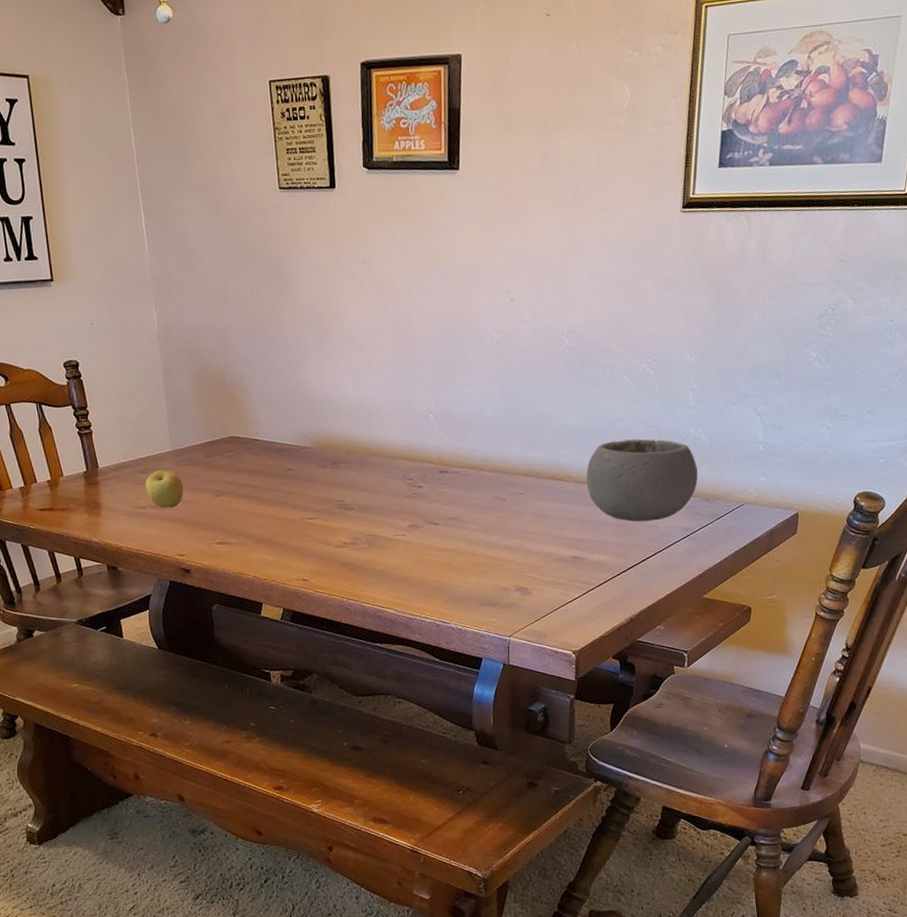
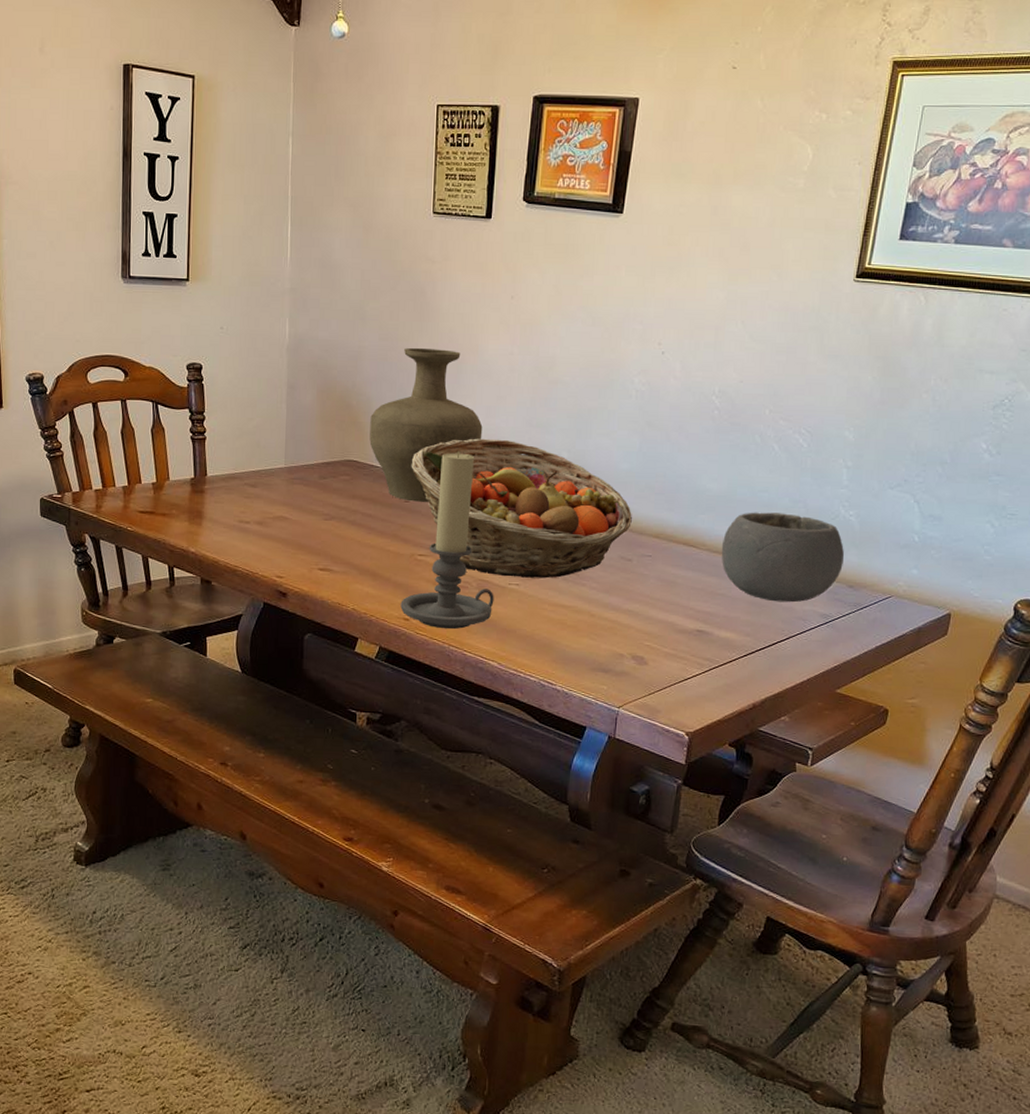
apple: present [145,469,184,509] -> none [252,485,292,526]
vase: none [246,320,354,469] -> present [369,347,483,502]
fruit basket: none [289,400,502,529] -> present [411,438,633,579]
candle holder: none [297,416,384,585] -> present [400,451,494,630]

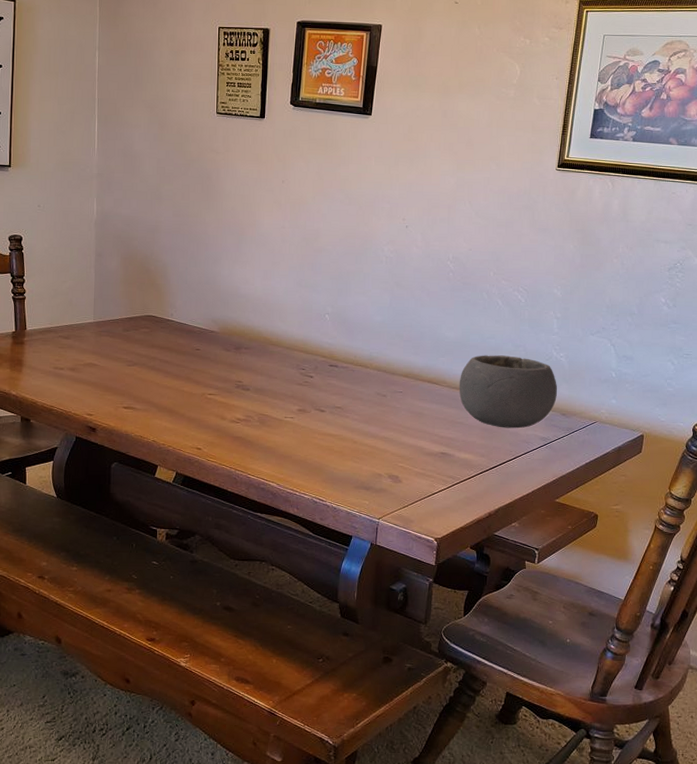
vase: present [369,347,483,502] -> none [166,222,261,350]
candle holder: present [400,451,494,630] -> none [193,308,273,457]
fruit basket: present [411,438,633,579] -> none [201,296,386,412]

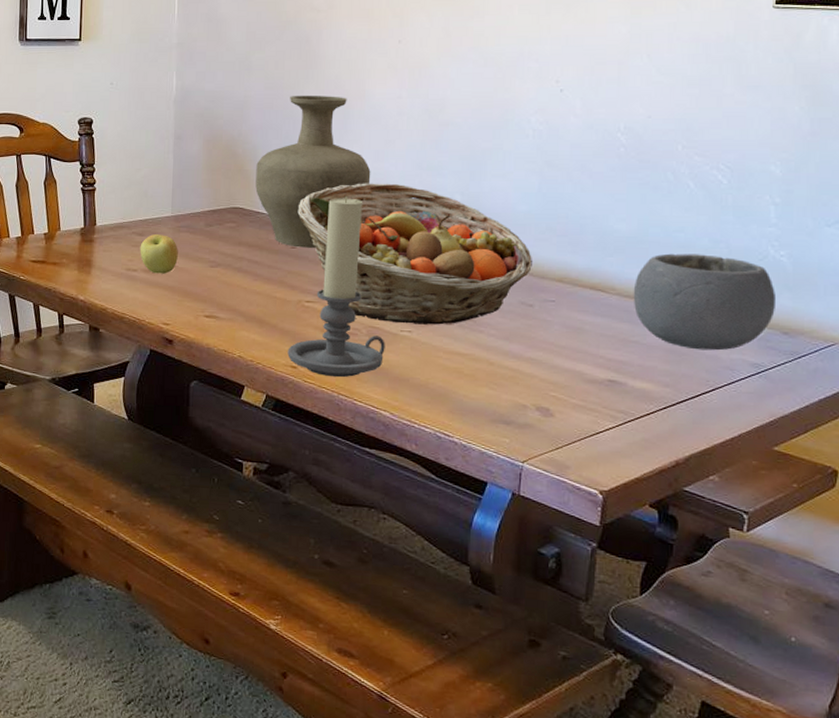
apple: none [66,337,100,372] -> present [140,233,178,274]
vase: none [166,222,261,350] -> present [255,95,371,248]
candle holder: none [193,308,273,457] -> present [287,197,385,378]
fruit basket: none [201,296,386,412] -> present [297,183,534,325]

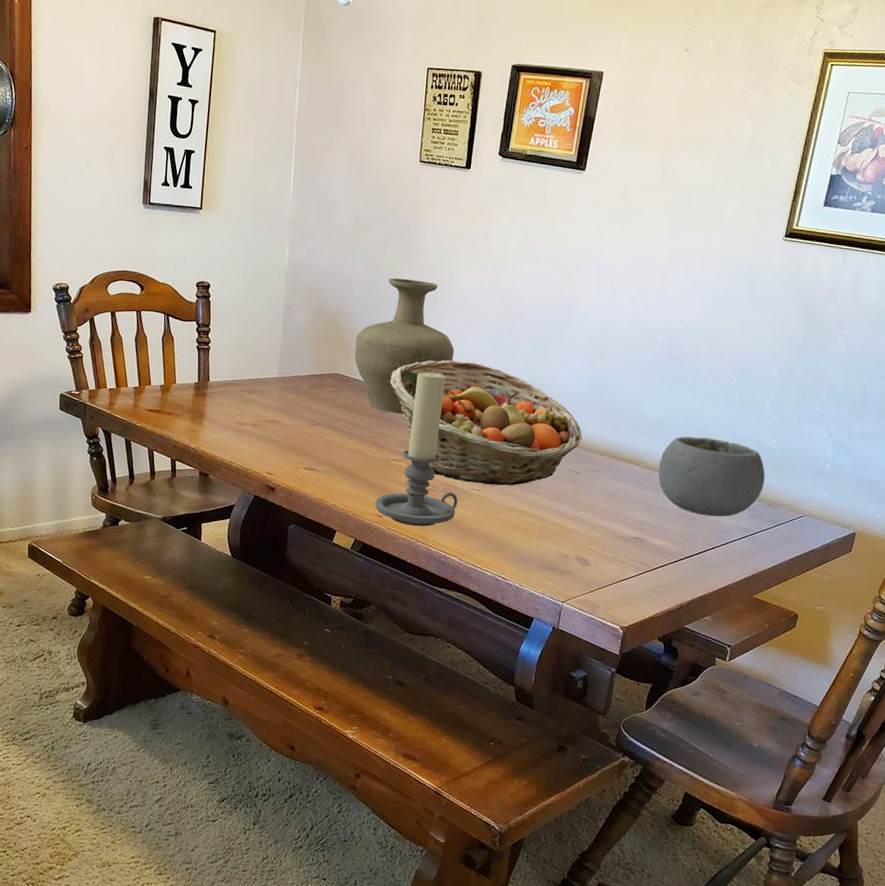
apple: present [140,233,178,274] -> none [248,392,283,429]

